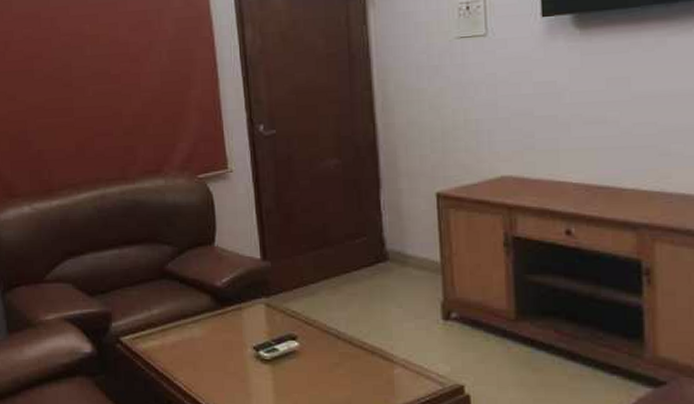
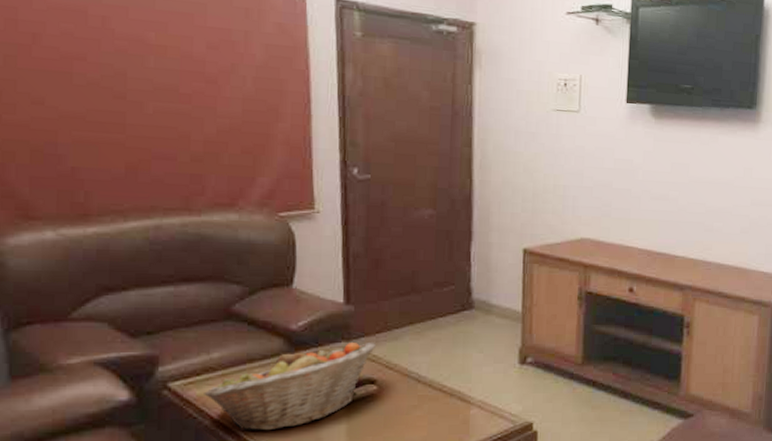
fruit basket: none [148,298,294,385] -> present [204,343,375,431]

